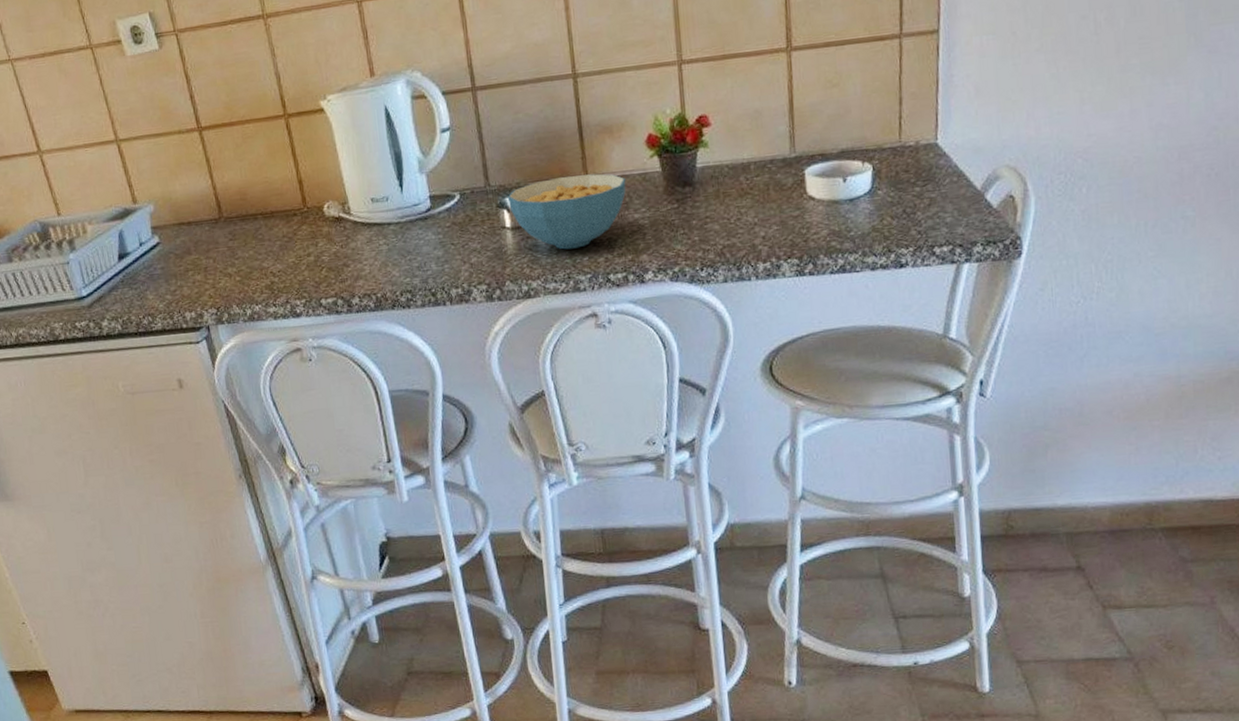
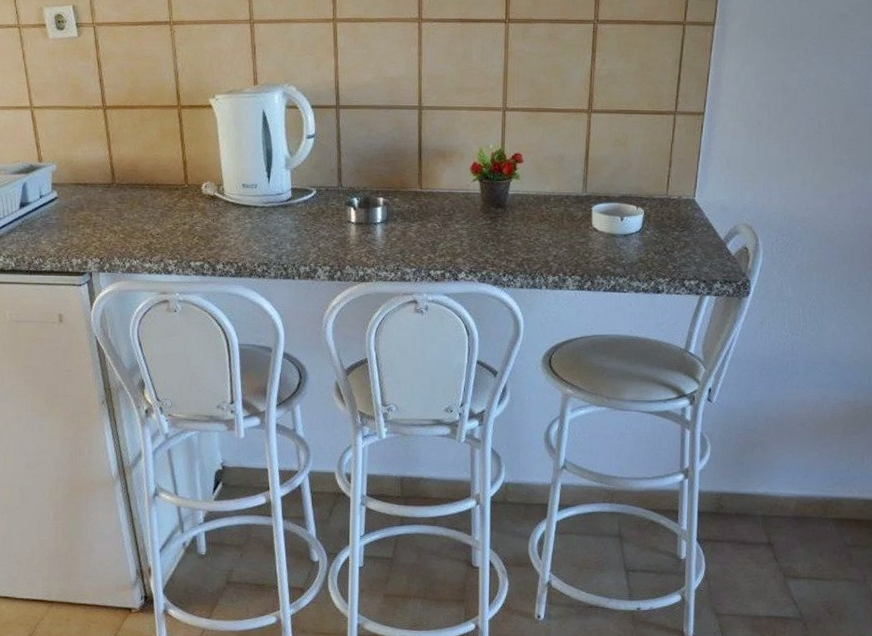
cereal bowl: present [507,173,626,250] -> none [355,187,452,246]

